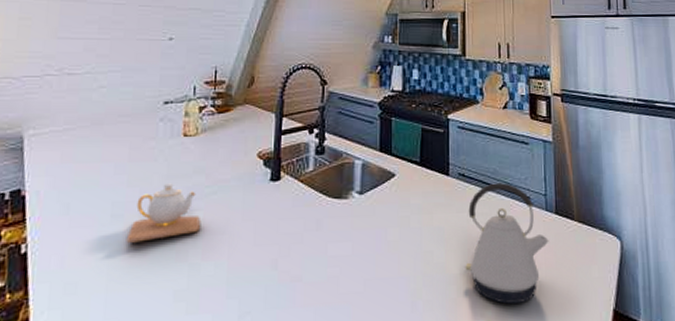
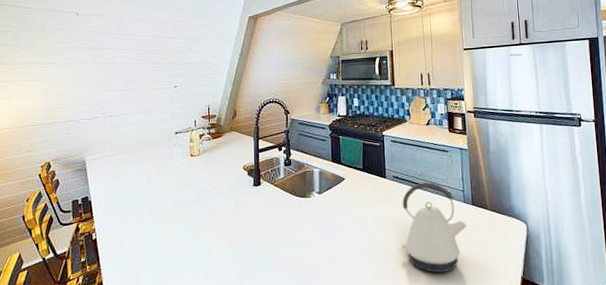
teapot: present [126,183,200,243] -> none [159,190,207,231]

